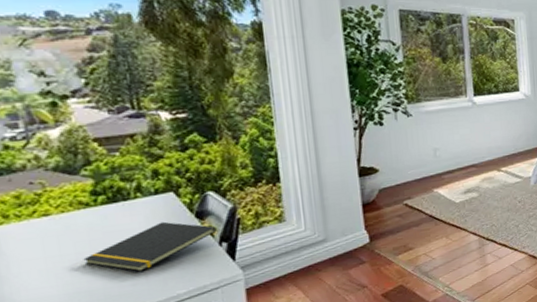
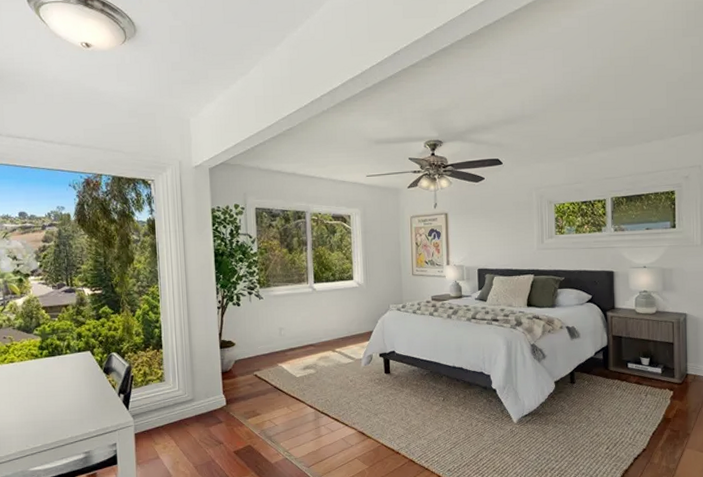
notepad: present [83,221,217,272] -> none [32,373,117,411]

